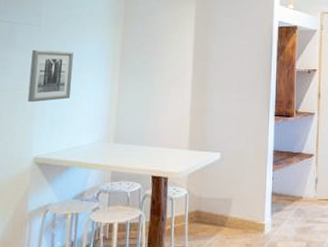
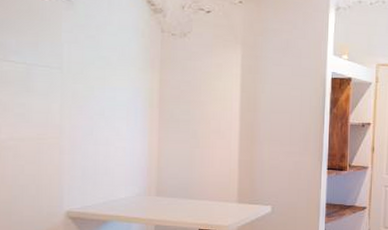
wall art: present [27,49,73,103] -> none [53,95,105,154]

